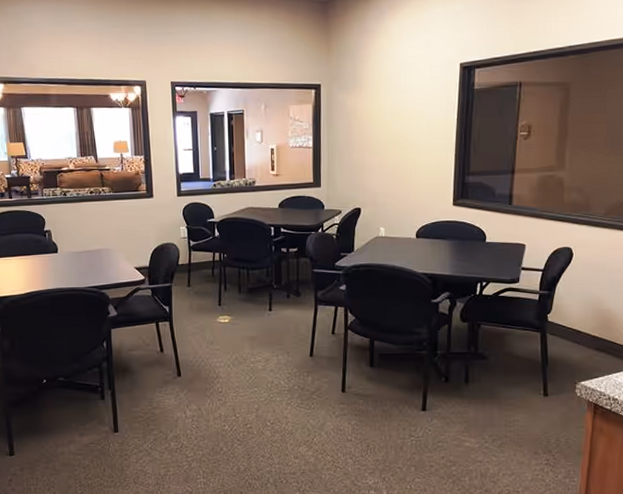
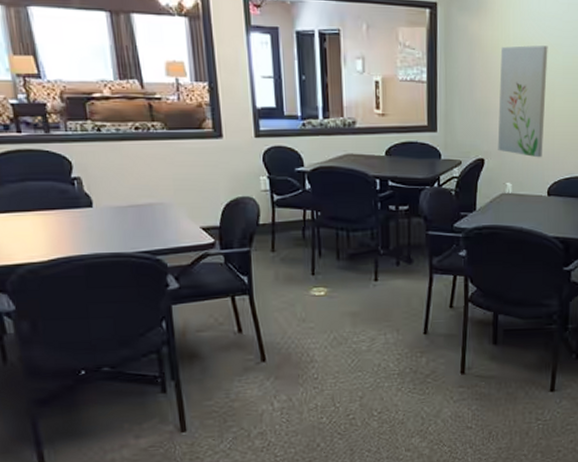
wall art: none [372,113,414,206] -> present [497,45,548,158]

